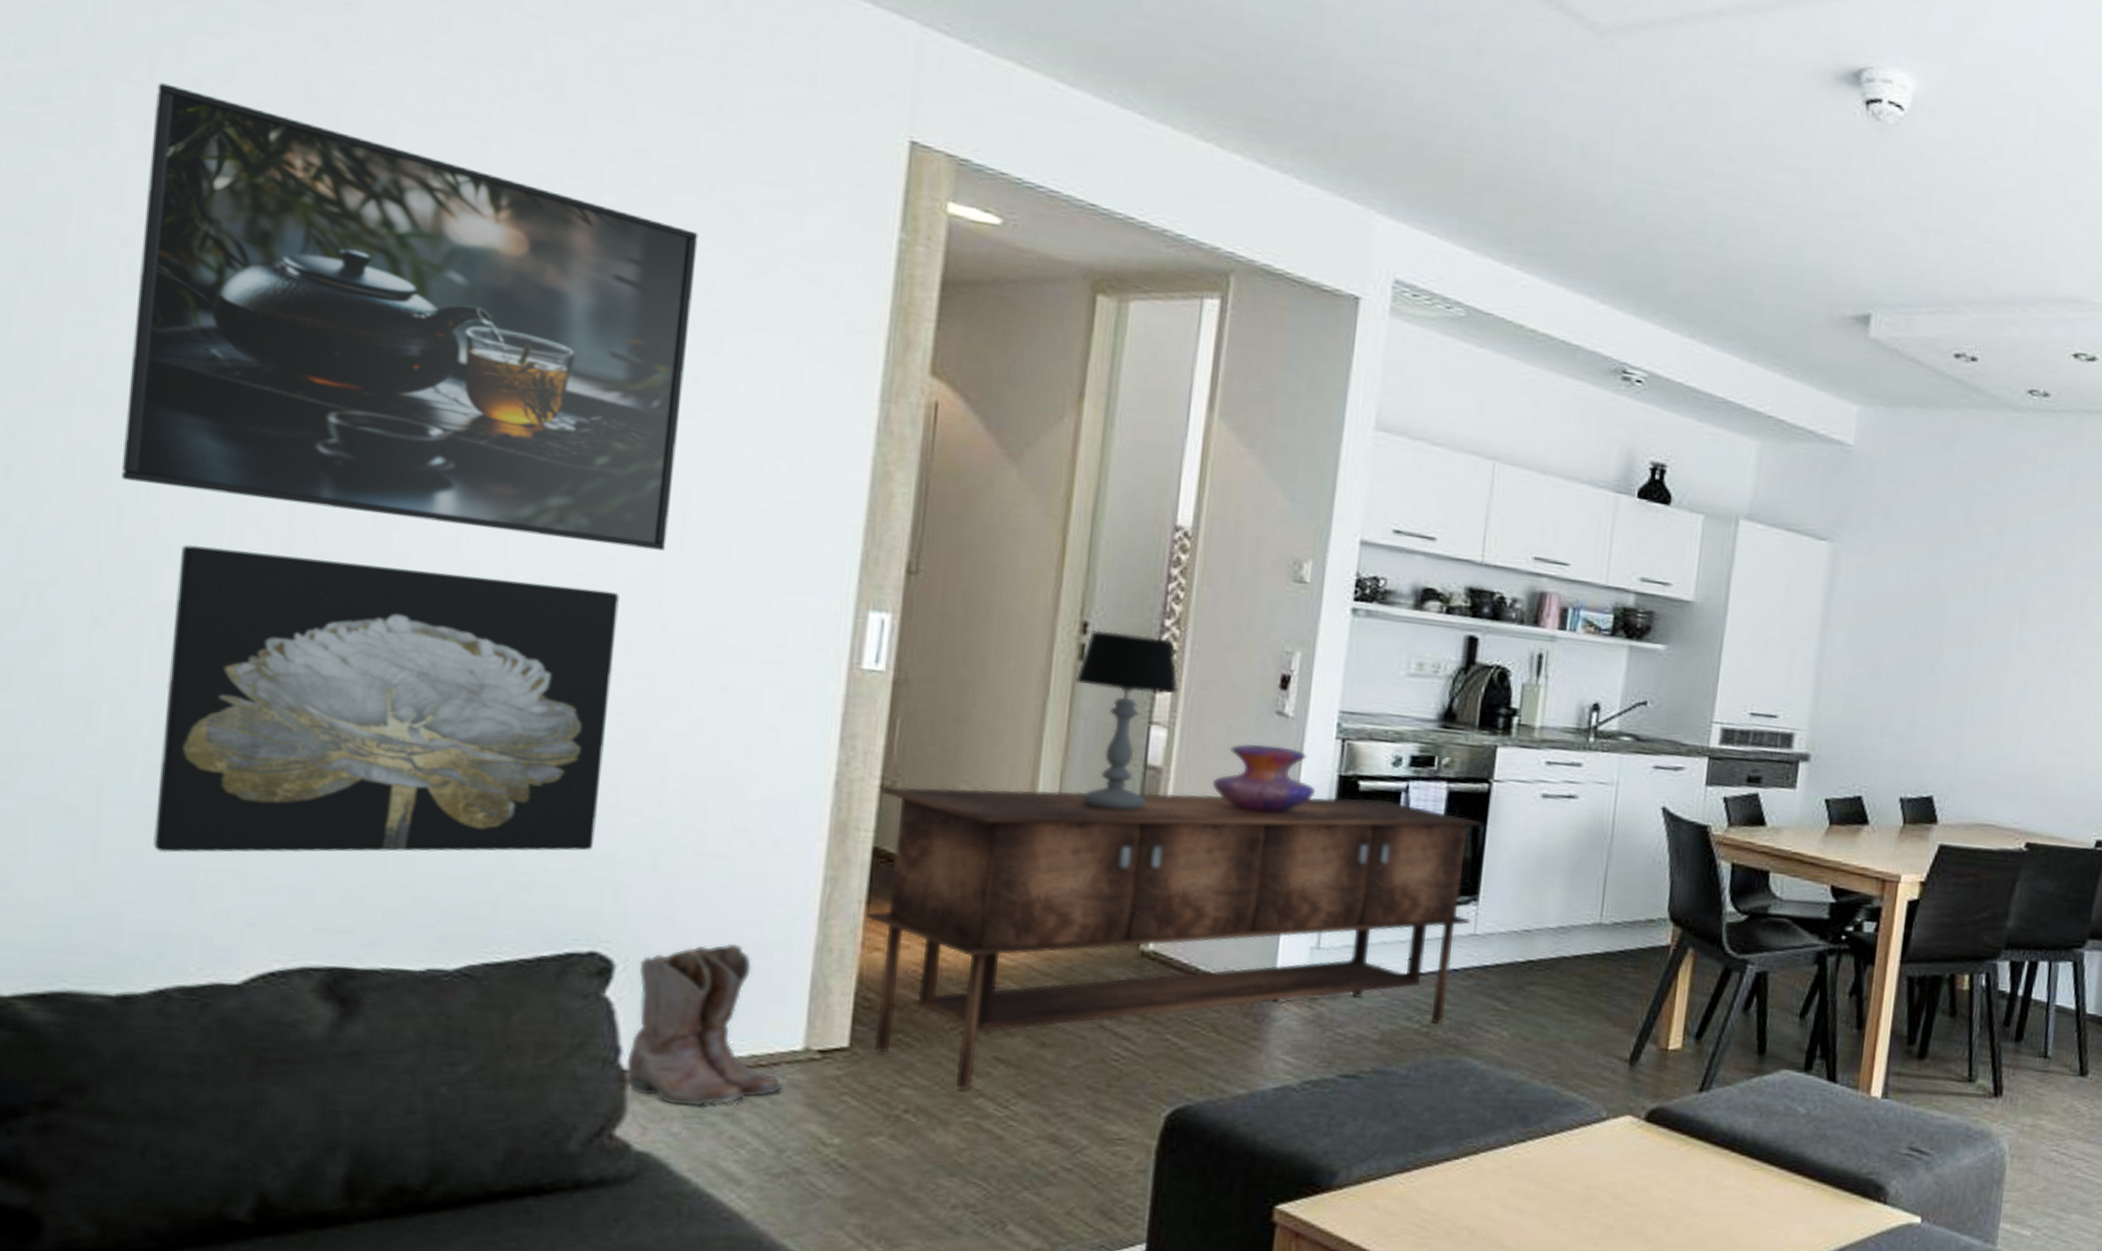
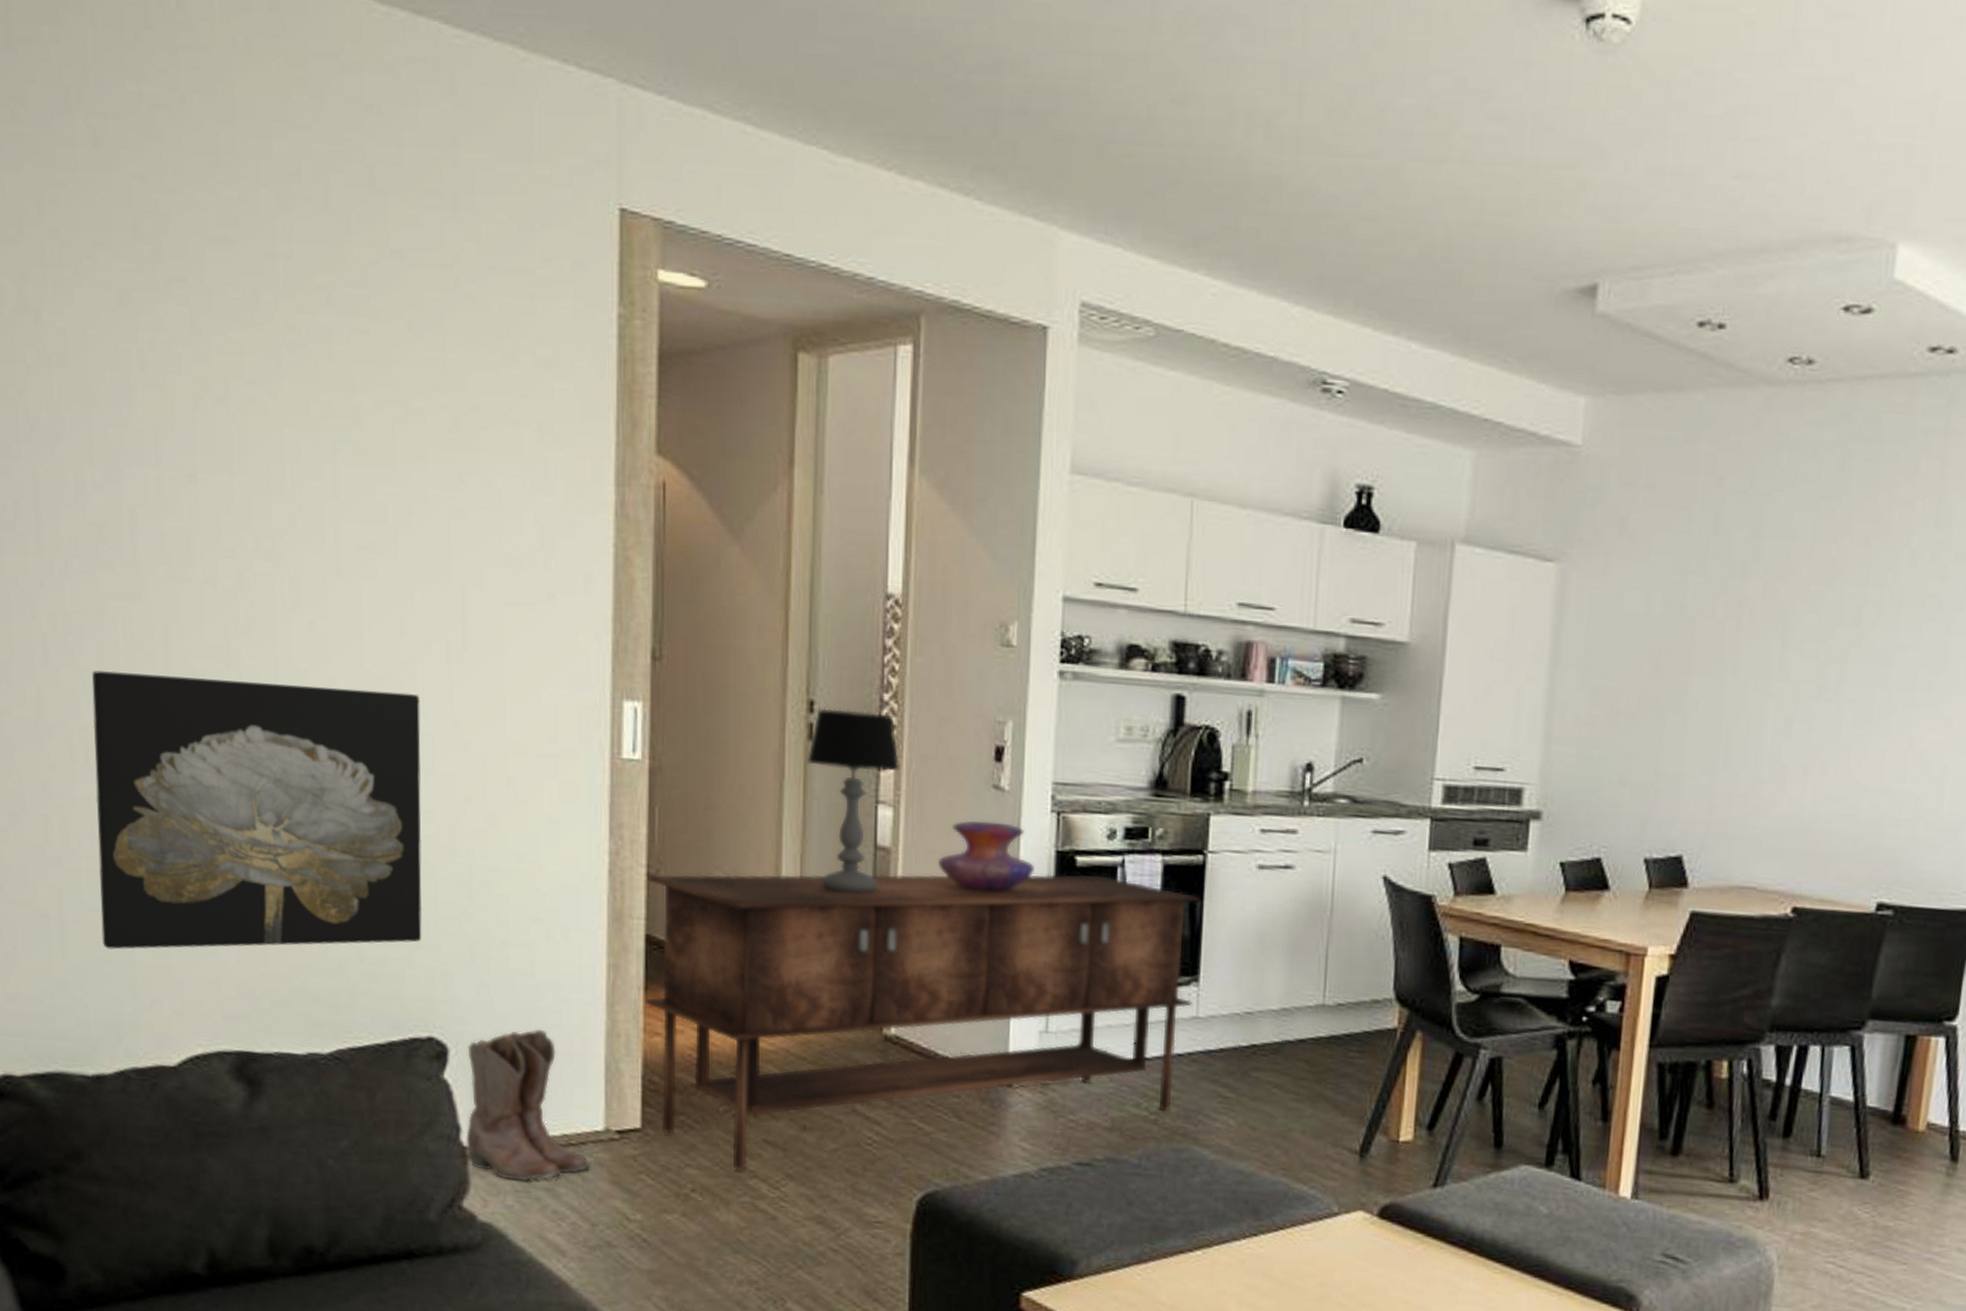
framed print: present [122,82,699,551] -> none [26,237,452,651]

